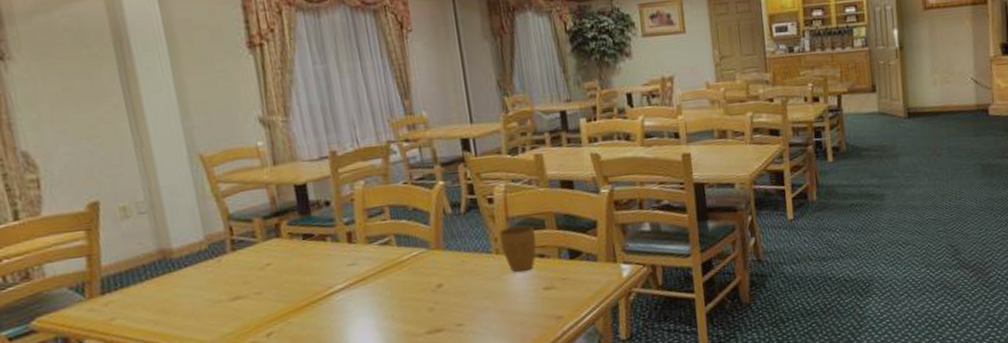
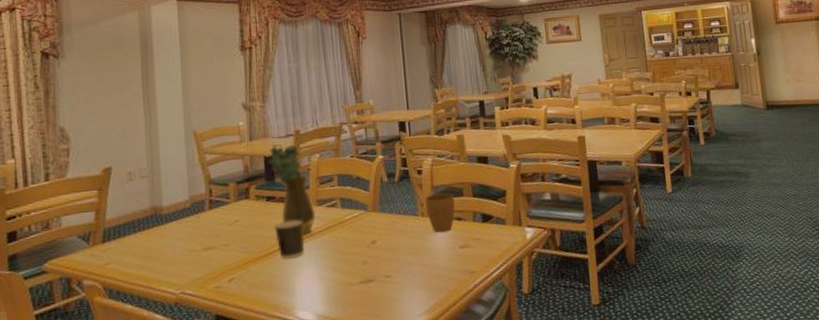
vase: none [299,166,367,280] -> present [267,142,316,235]
mug: none [316,261,356,308] -> present [274,220,305,259]

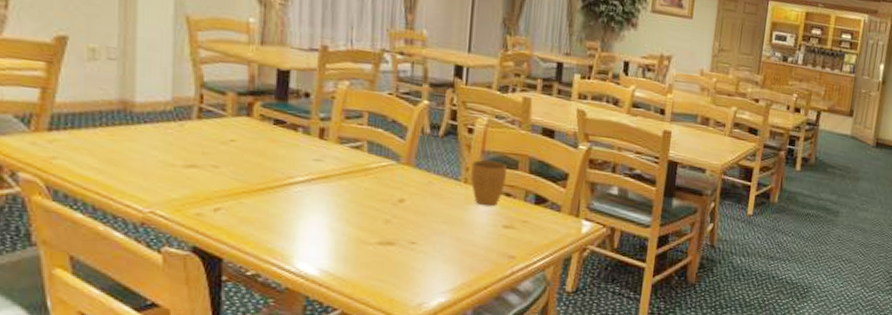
vase: present [267,142,316,235] -> none [280,54,335,175]
mug: present [274,220,305,259] -> none [280,153,318,200]

